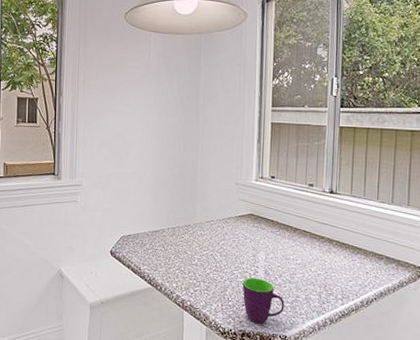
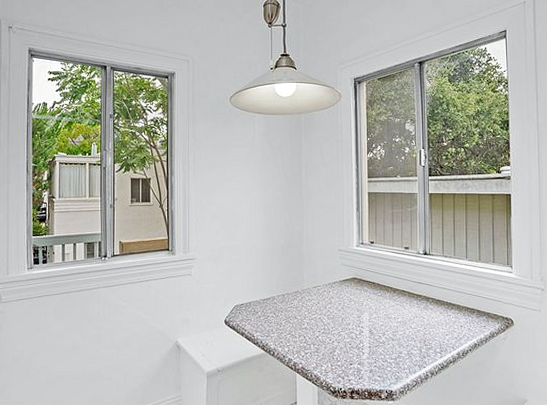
mug: present [242,277,285,324] -> none [349,337,389,381]

